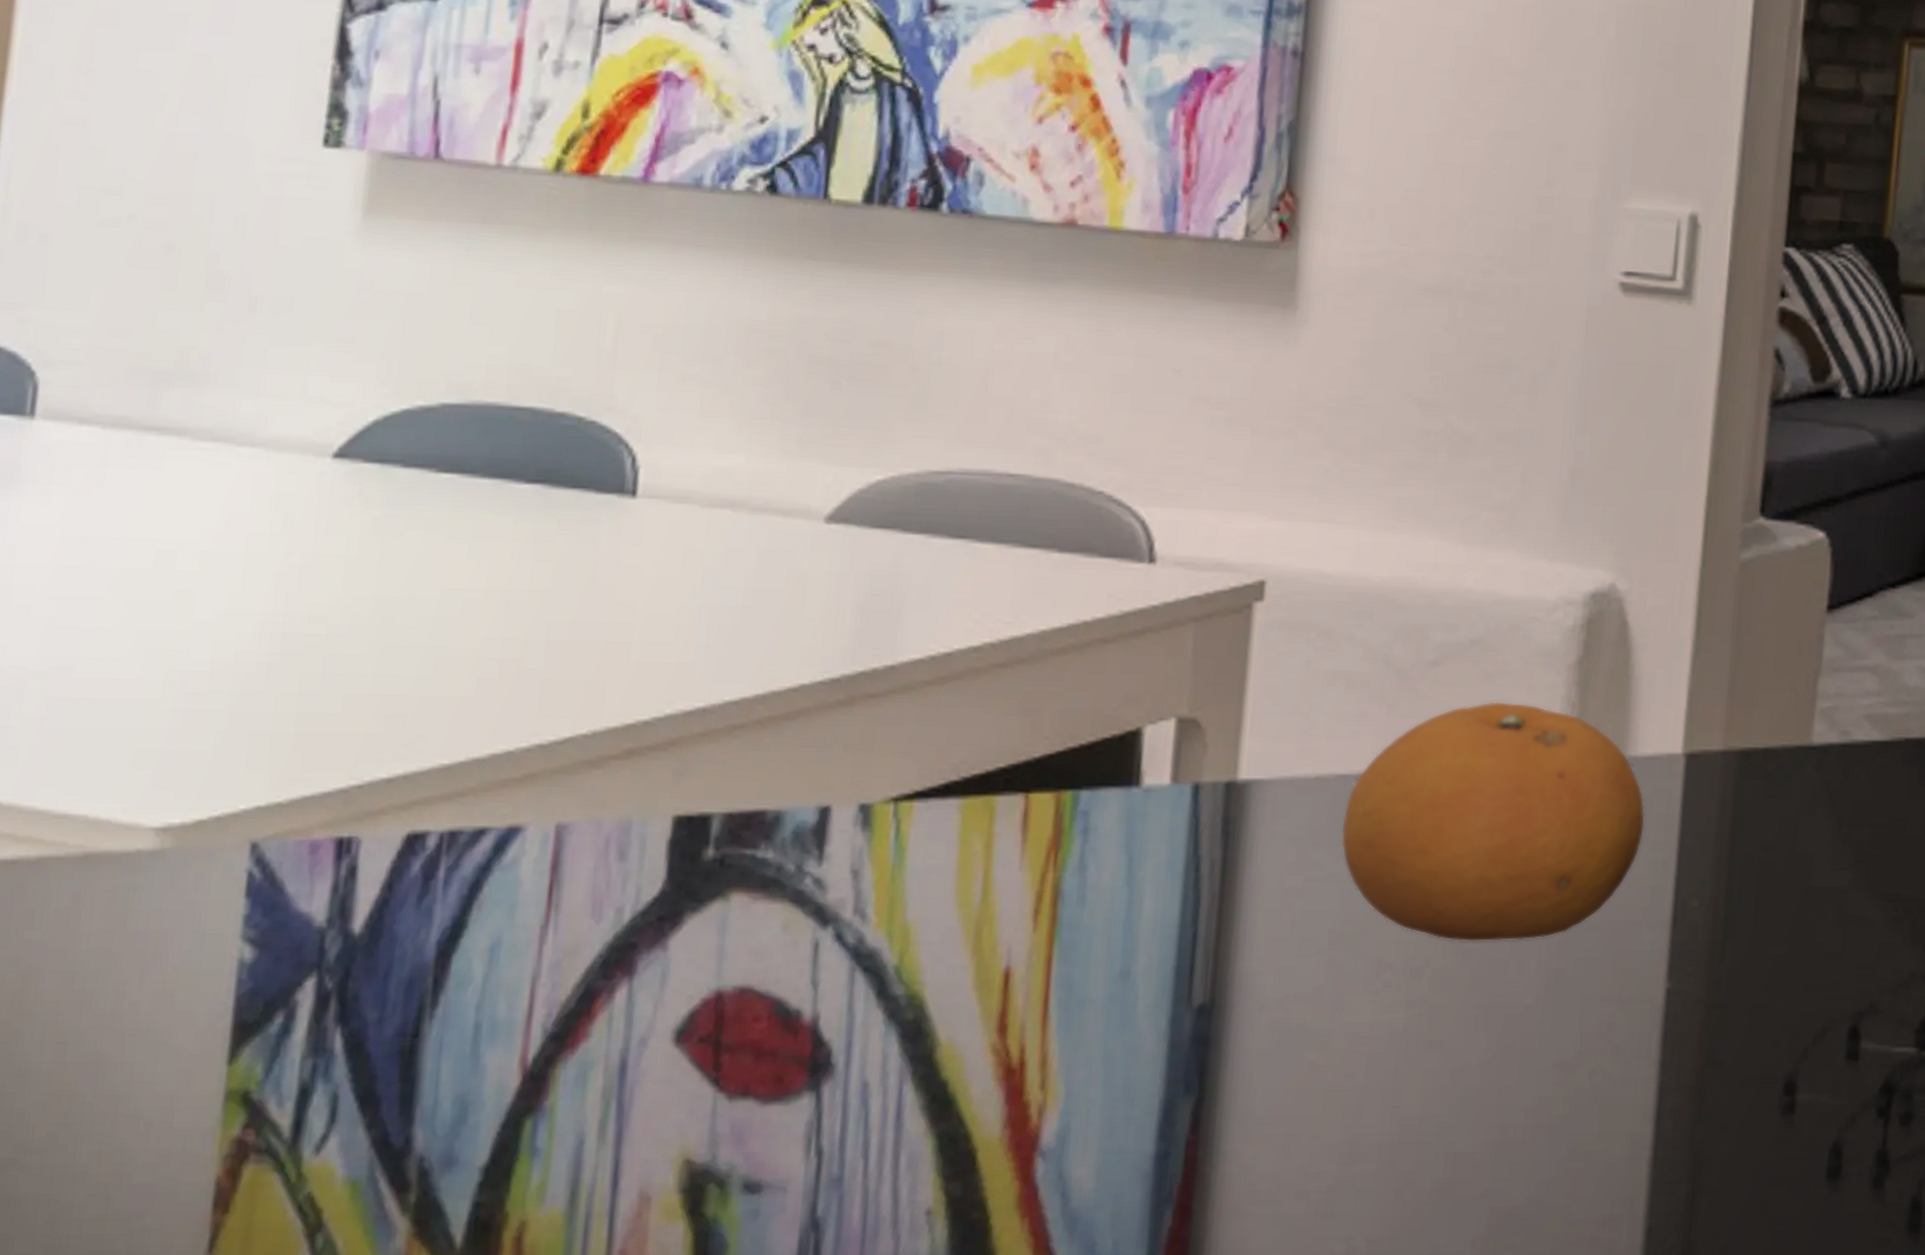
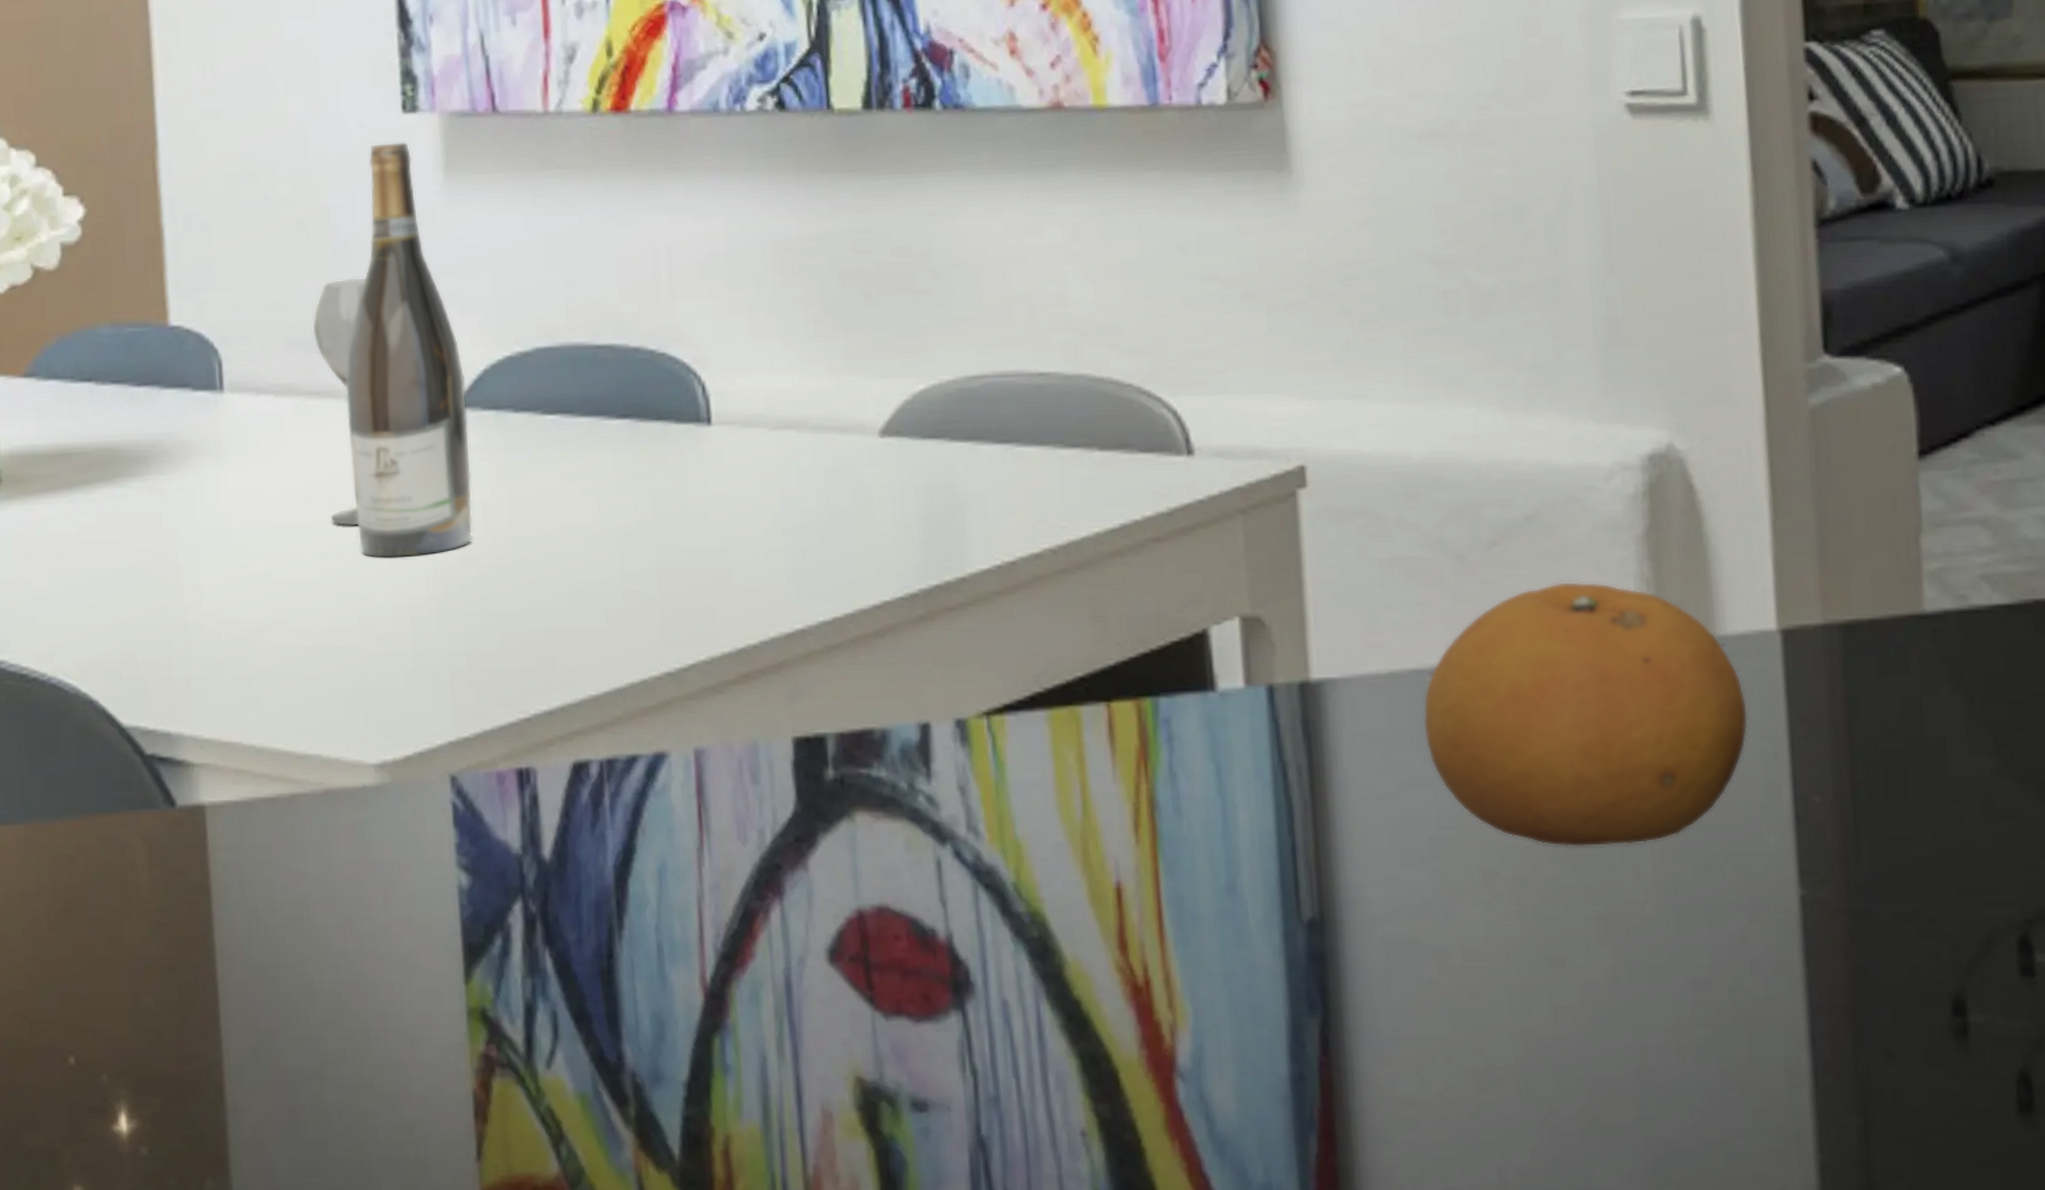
wineglass: none [149,312,244,572] -> present [312,278,366,526]
wine bottle: none [181,175,349,610] -> present [345,142,472,558]

